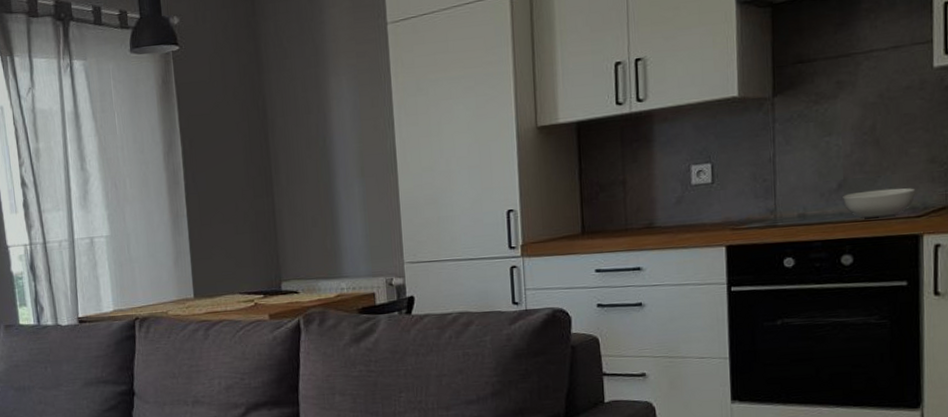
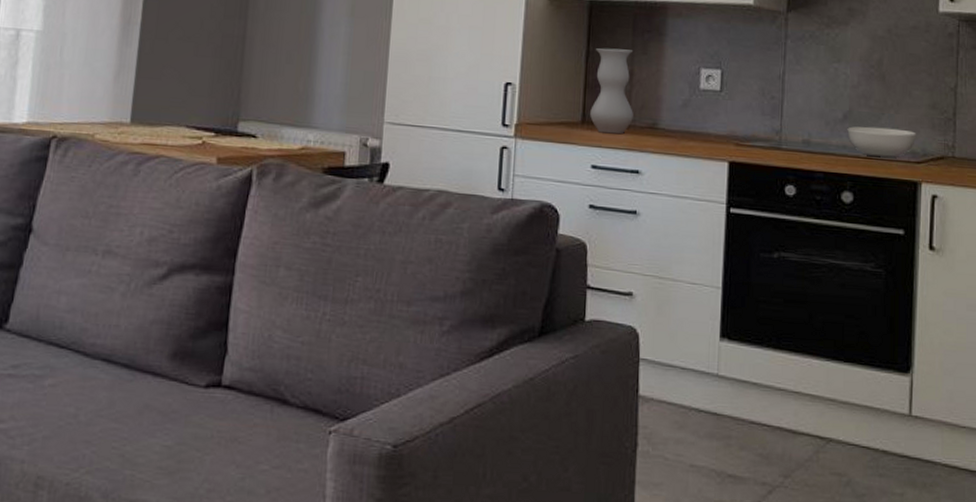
vase: none [587,160,630,241] -> present [590,48,634,135]

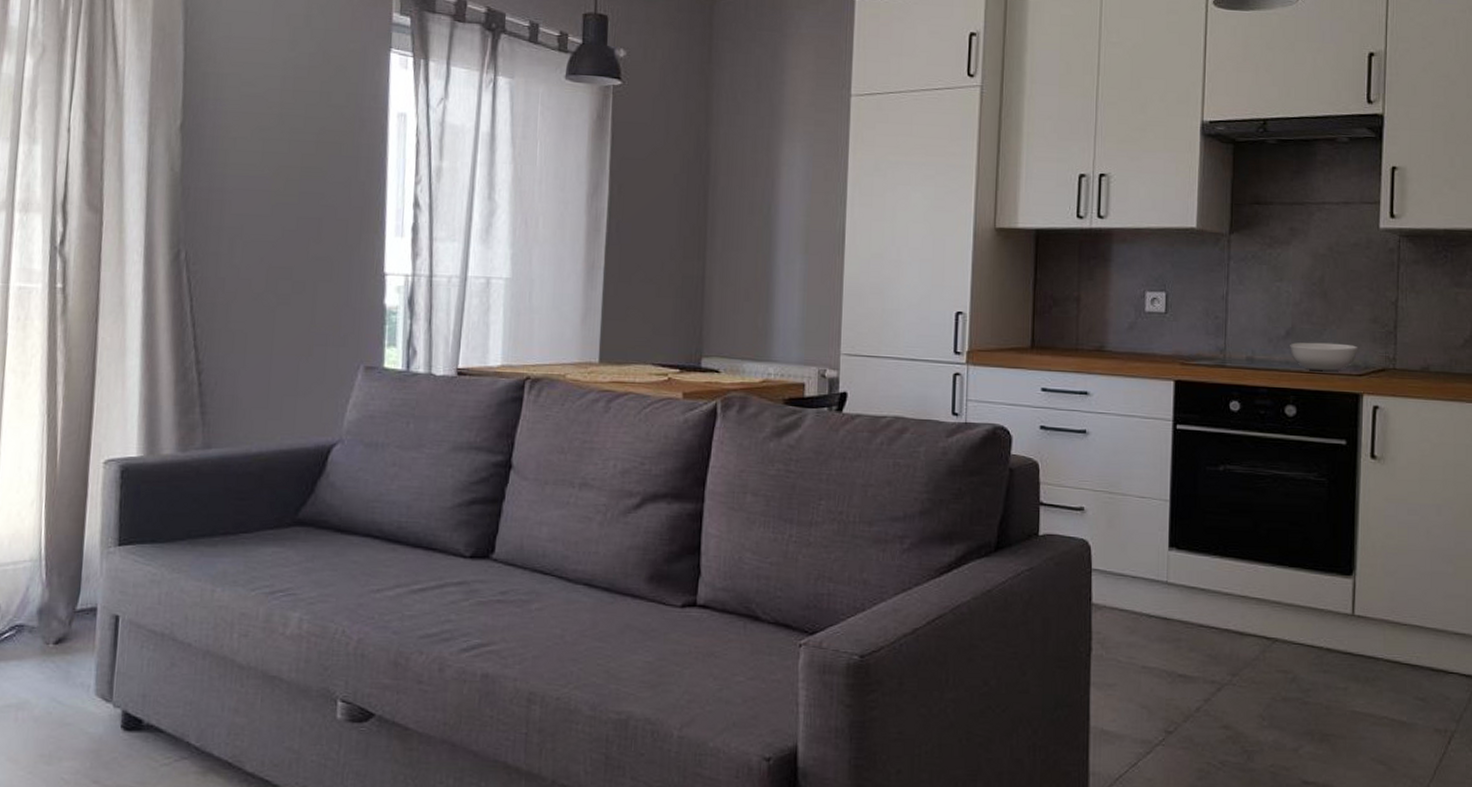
vase: present [590,48,634,135] -> none [1039,275,1081,359]

